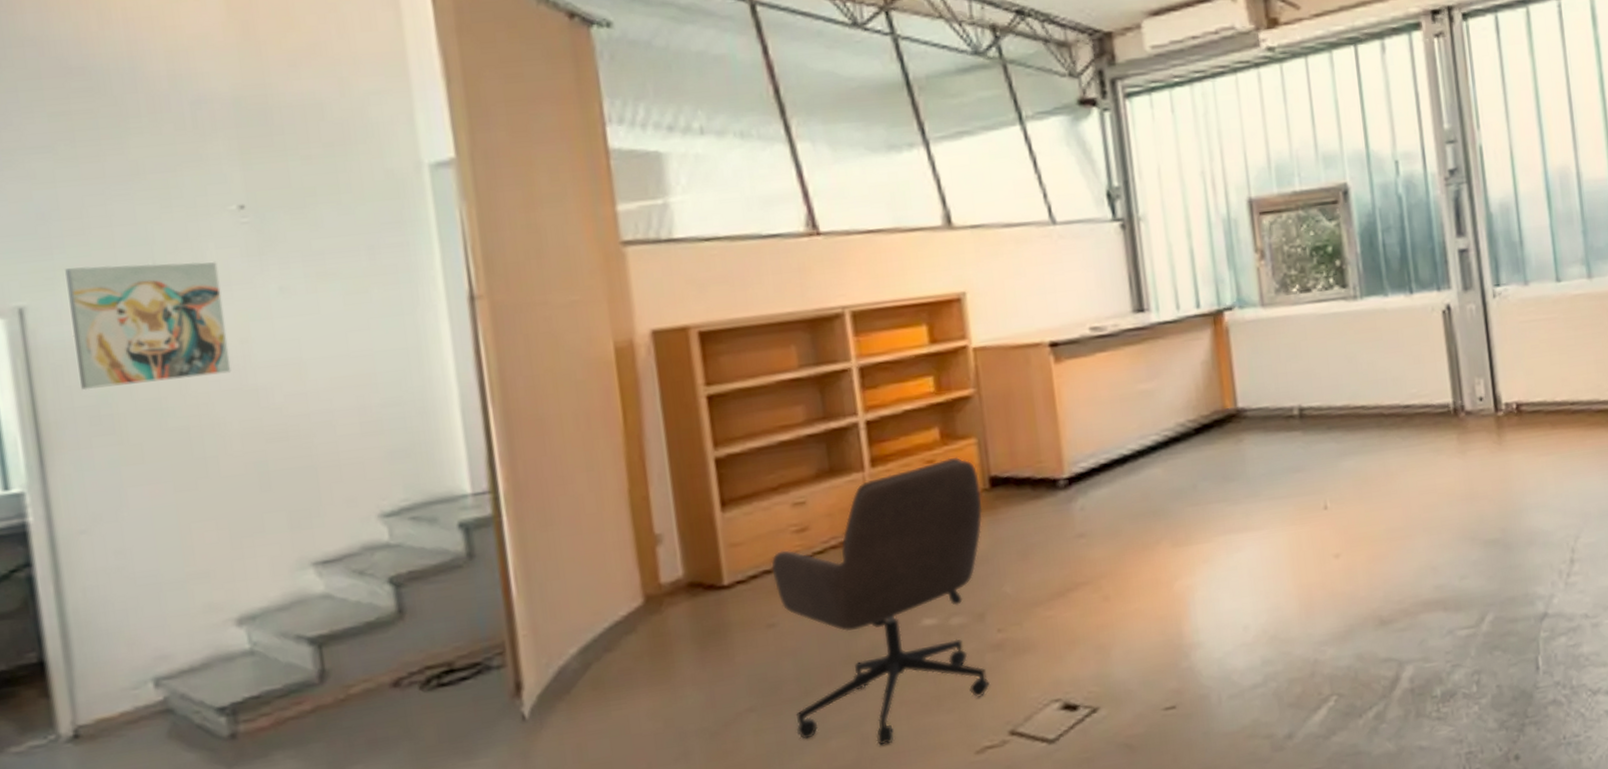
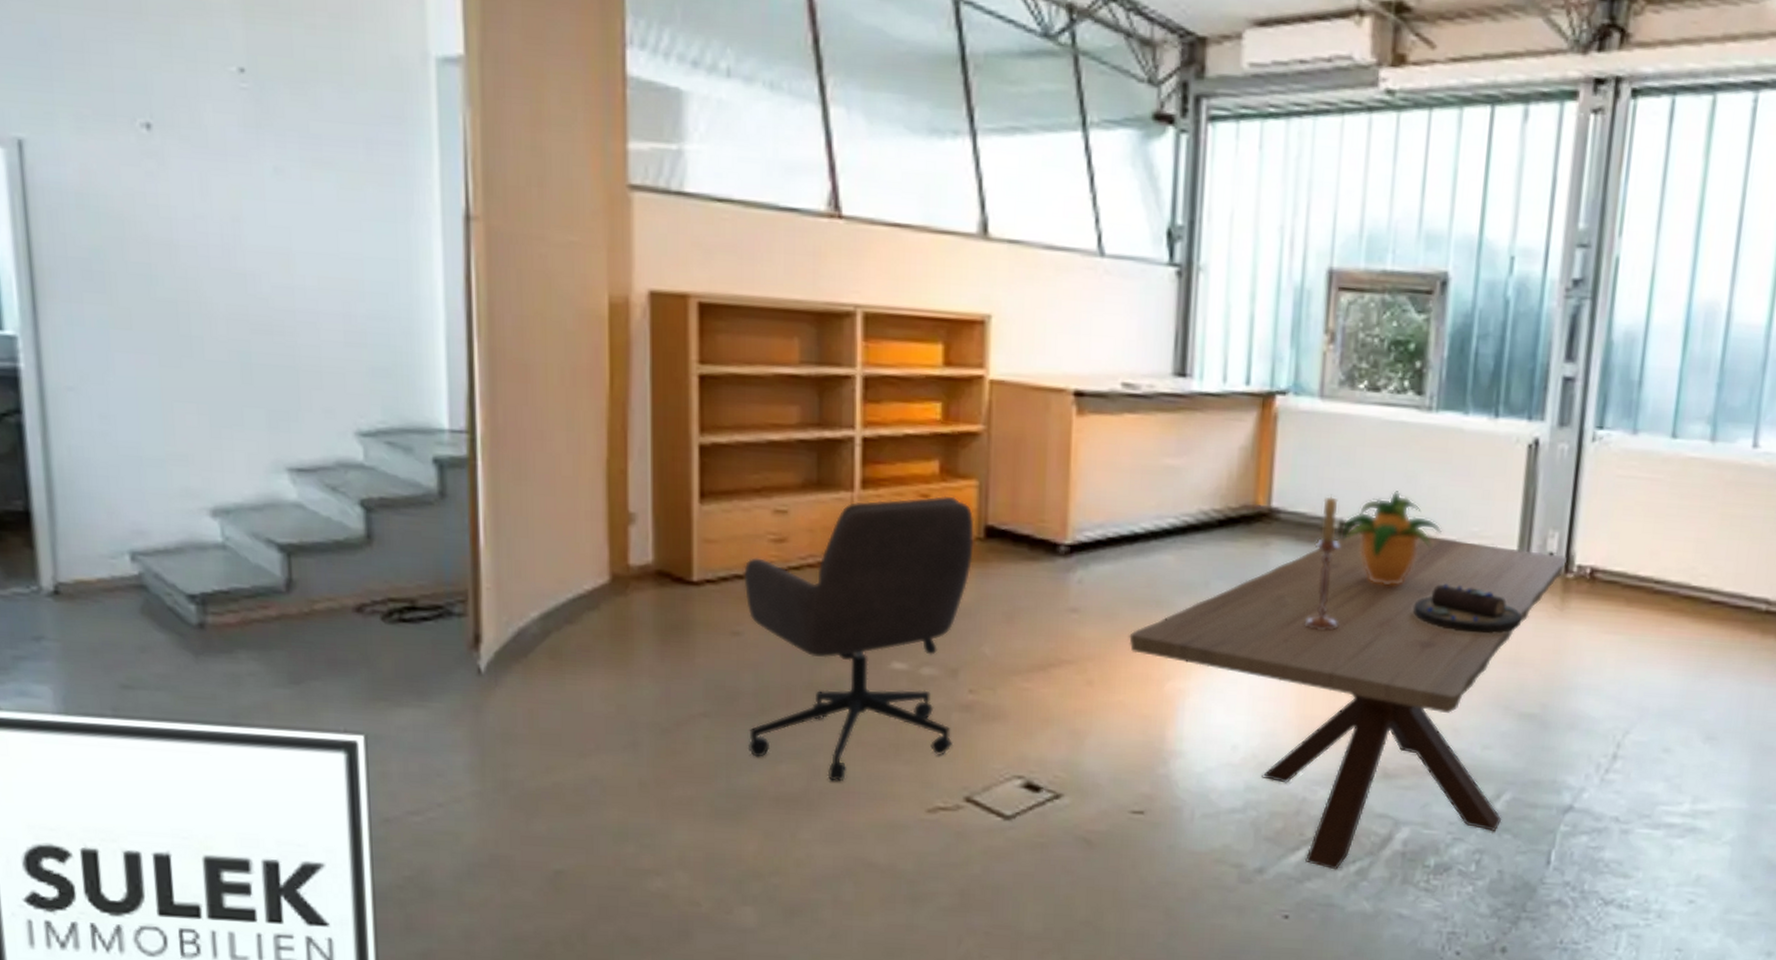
wall art: present [65,261,232,391] -> none [64,104,221,251]
dining table: none [1134,397,1496,721] -> present [1129,532,1568,870]
candlestick: none [1281,386,1316,507] -> present [1304,494,1340,631]
potted plant: none [1301,372,1386,455] -> present [1342,491,1442,585]
decorative bowl: none [1376,440,1470,482] -> present [1413,583,1522,634]

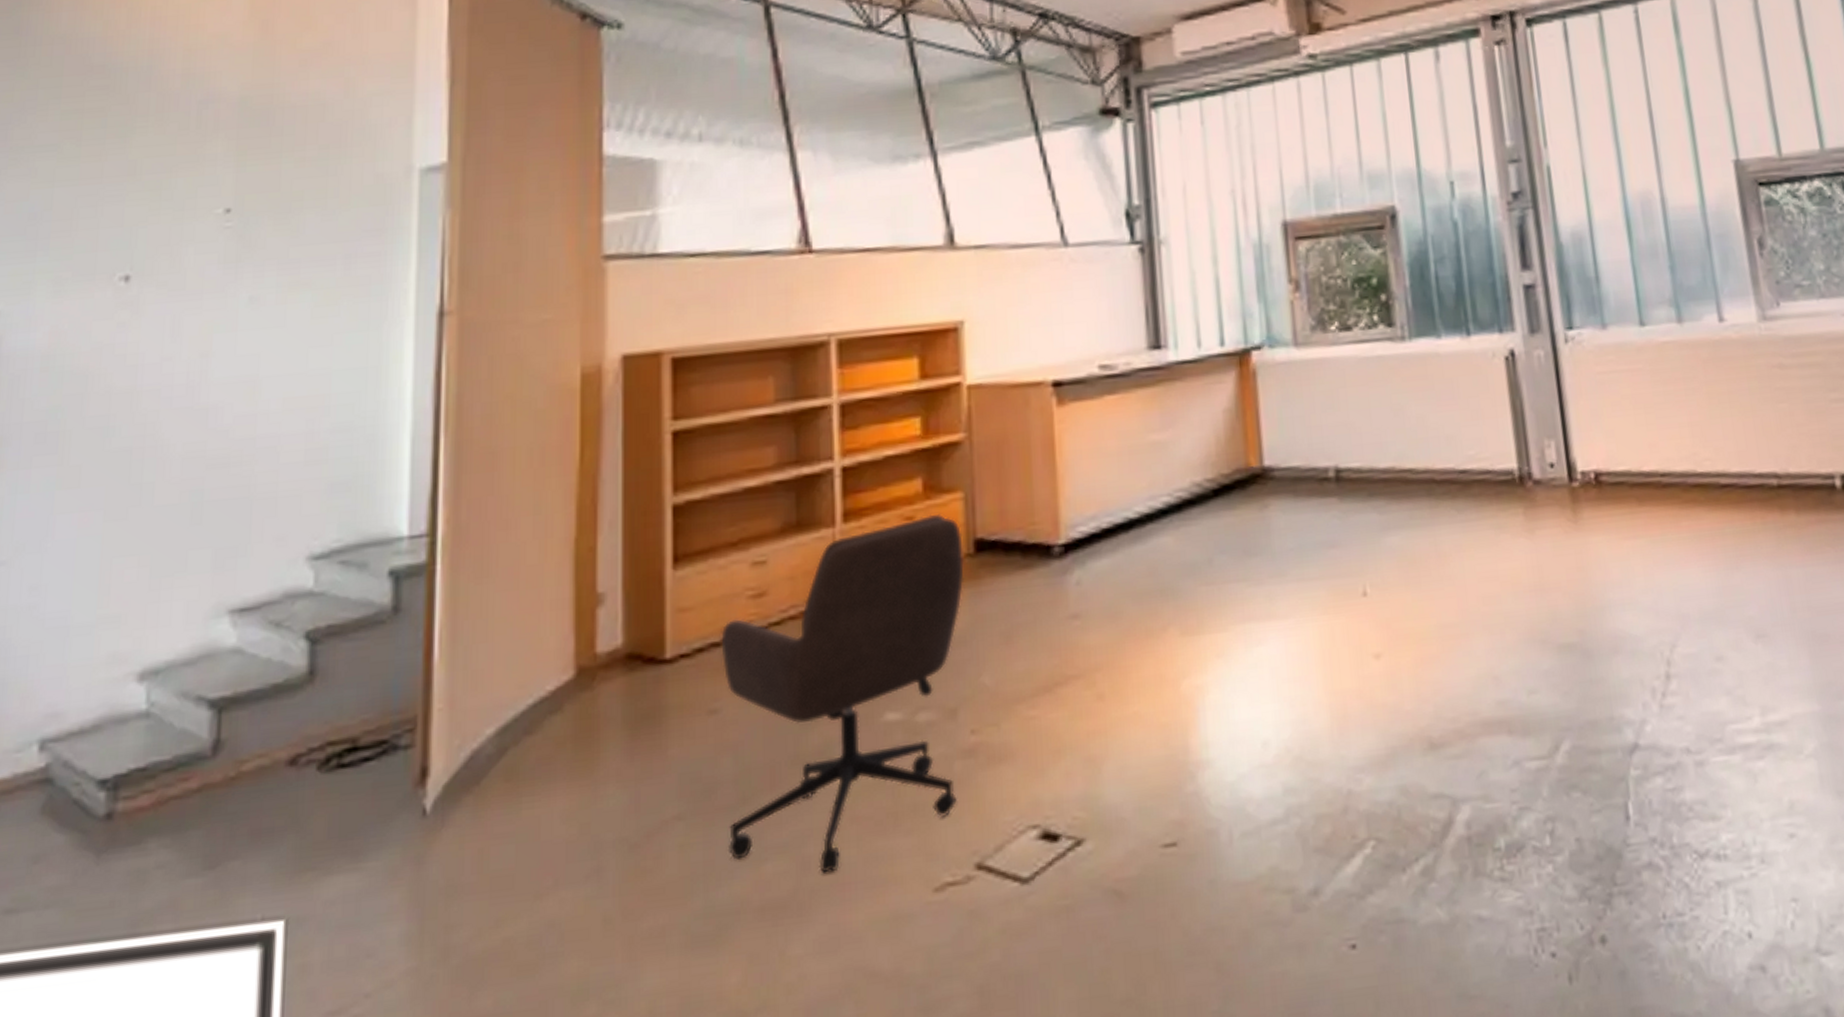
dining table: present [1129,532,1568,870] -> none [1136,464,1570,875]
candlestick: present [1304,494,1340,631] -> none [1313,442,1354,591]
potted plant: present [1342,491,1442,585] -> none [1338,427,1439,529]
decorative bowl: present [1413,583,1522,634] -> none [1426,514,1539,565]

